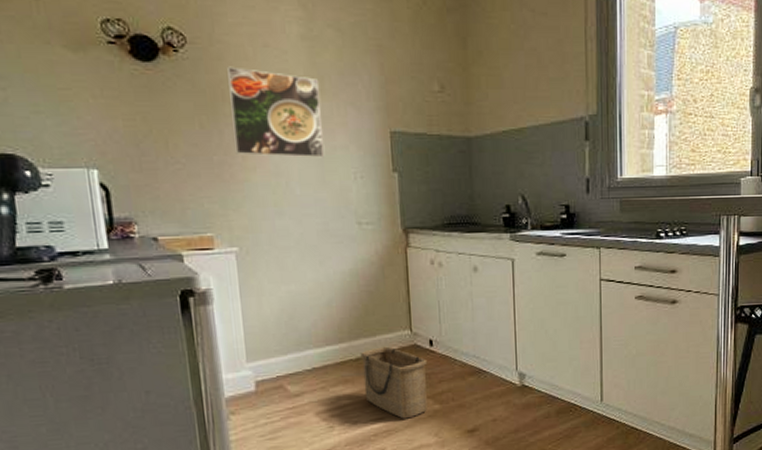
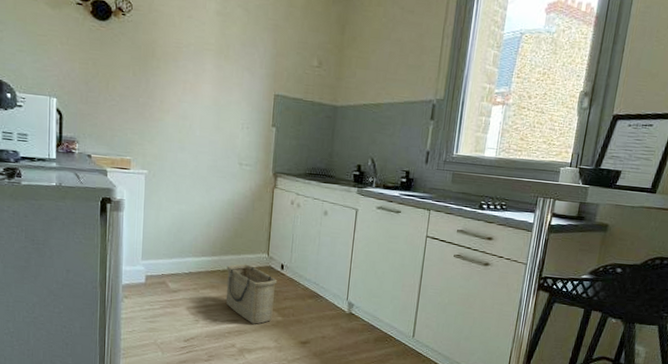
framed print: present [226,66,325,158] -> none [156,30,226,109]

